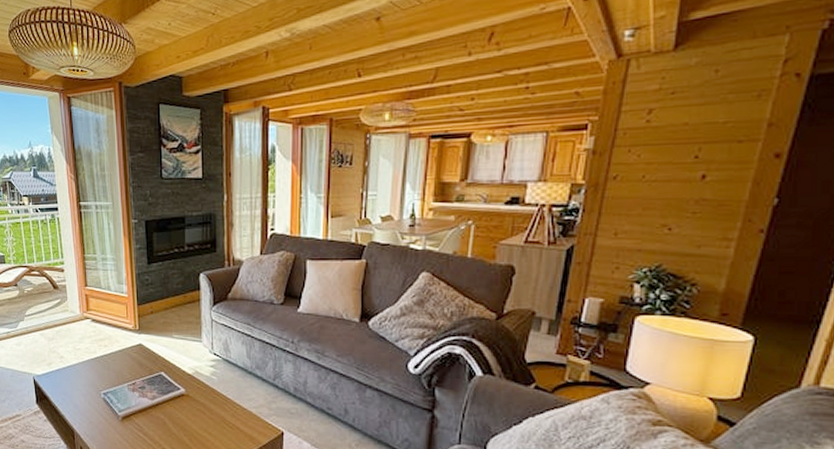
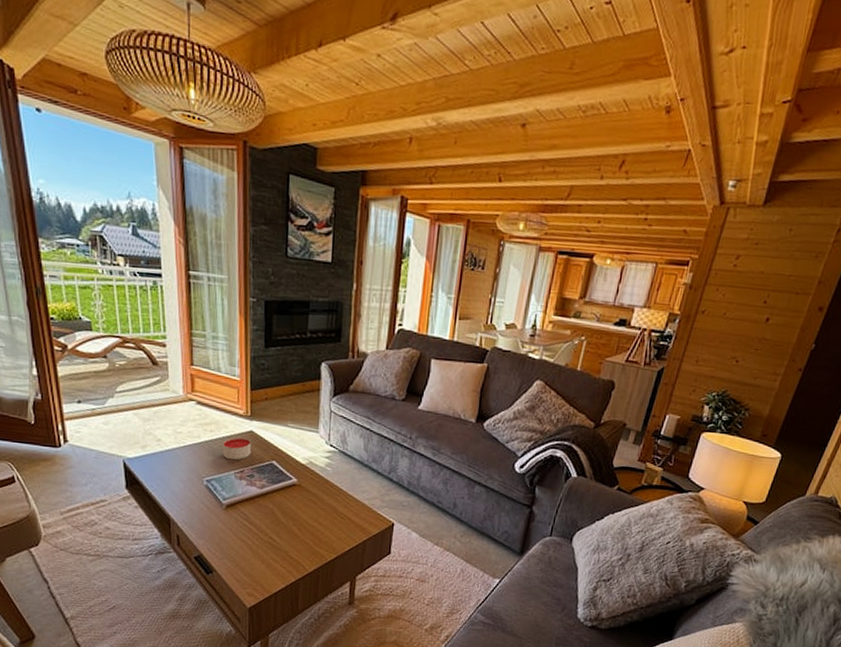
candle: none [115,350,141,373] -> present [222,437,252,460]

